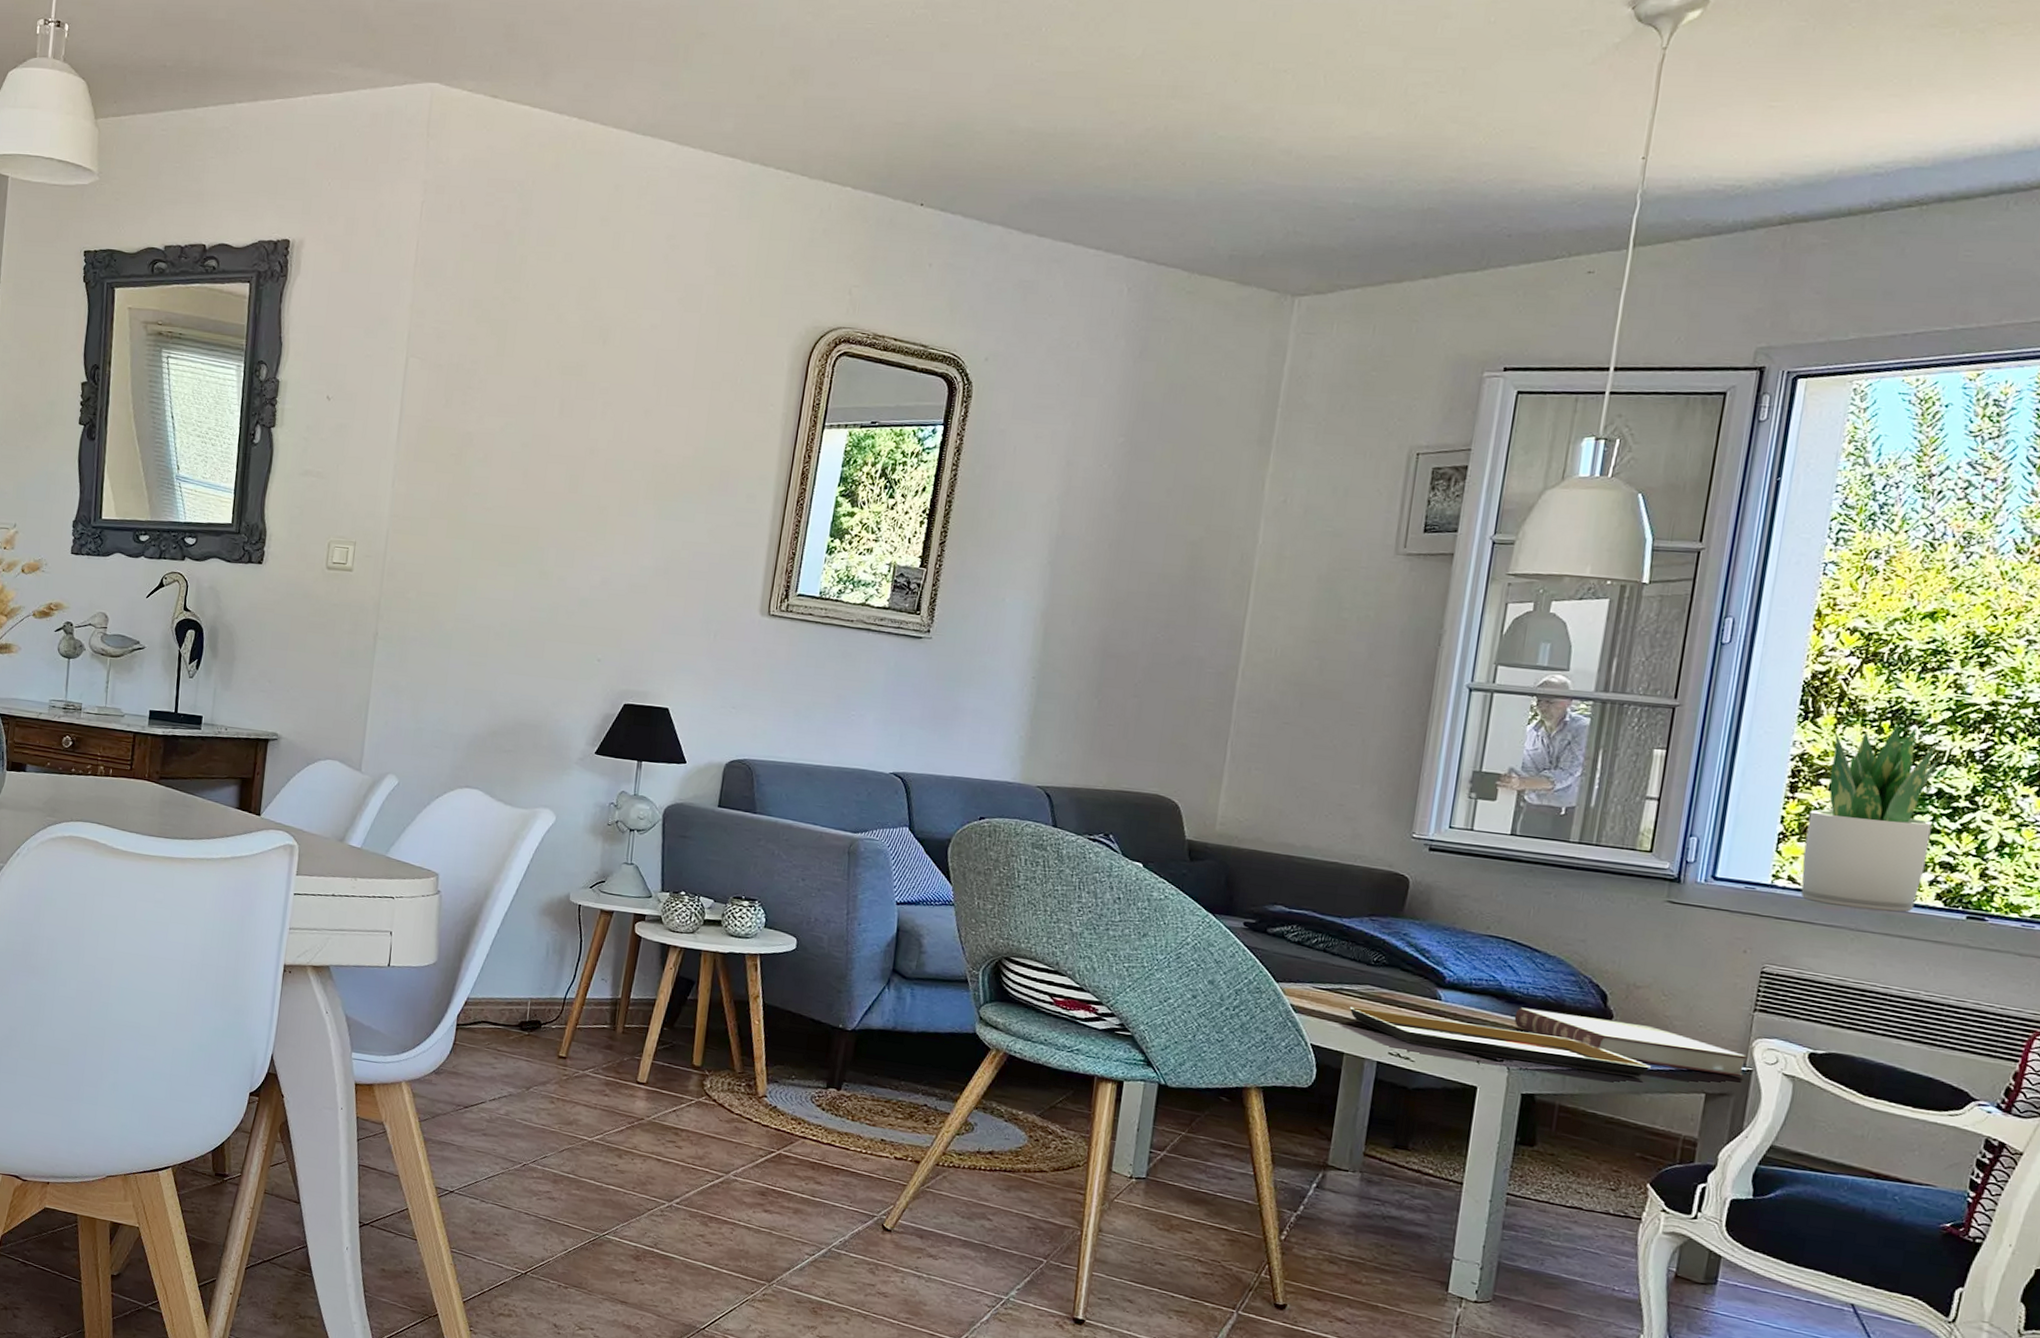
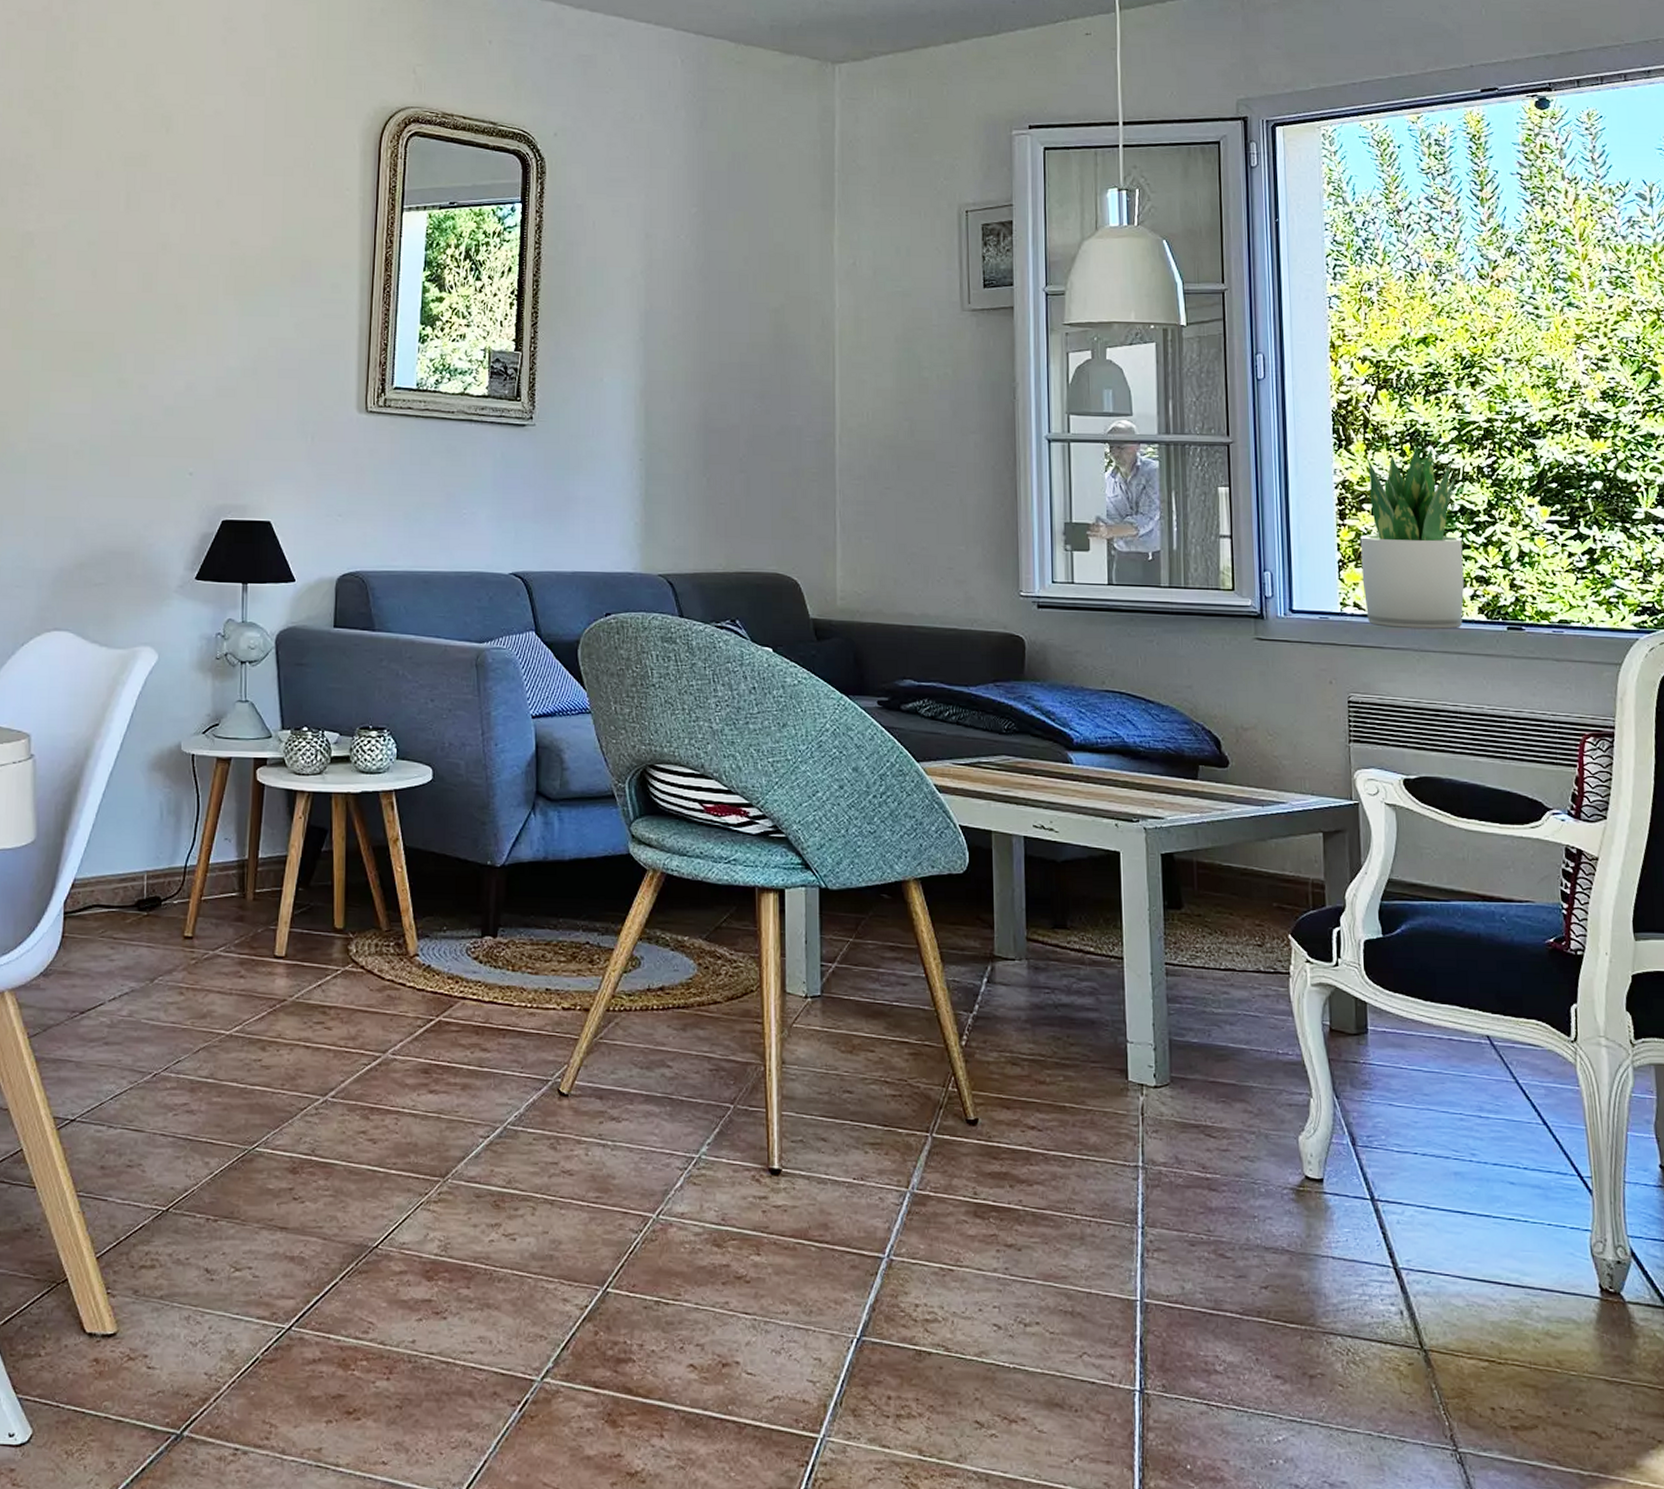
decorative tray: present [1349,1006,1651,1077] -> none [989,780,1271,823]
book: present [1514,1007,1748,1078] -> none [1141,762,1352,812]

